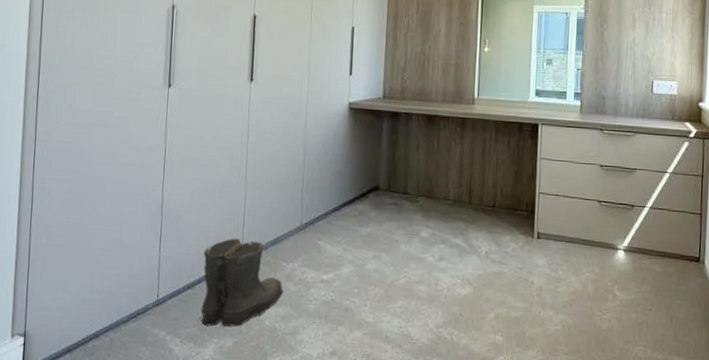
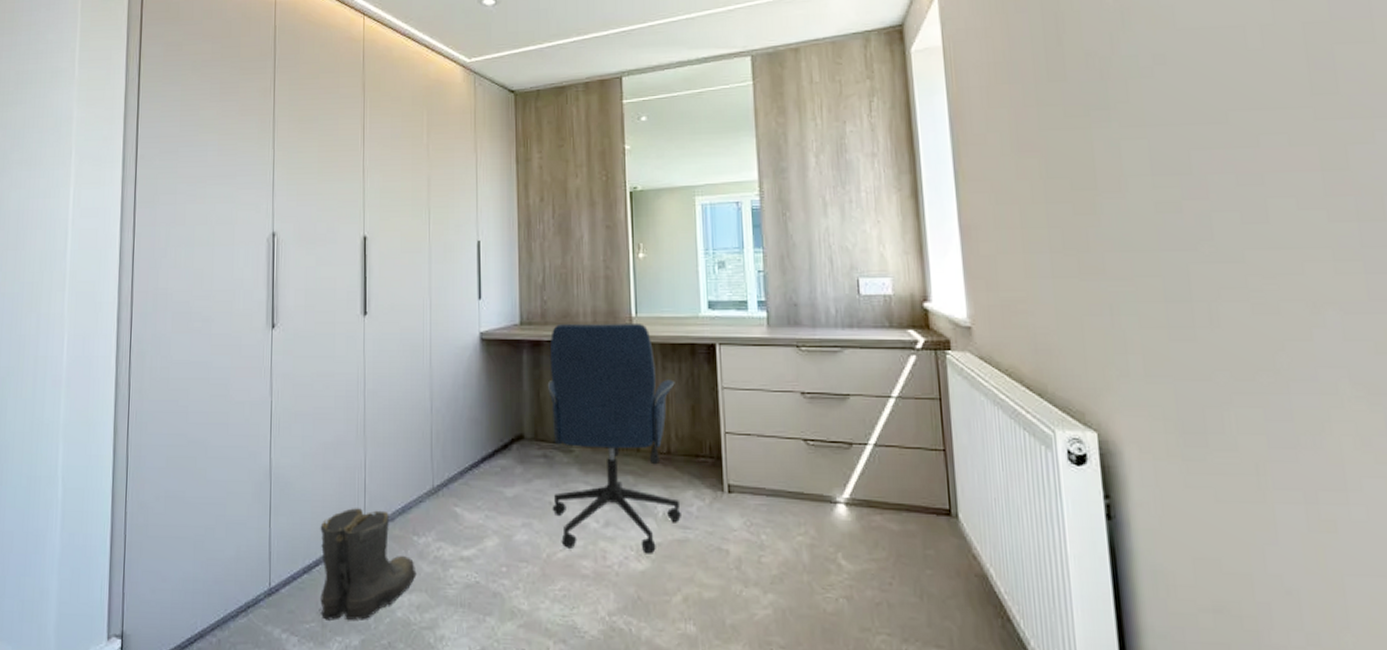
office chair: none [398,99,504,282] -> present [547,322,681,554]

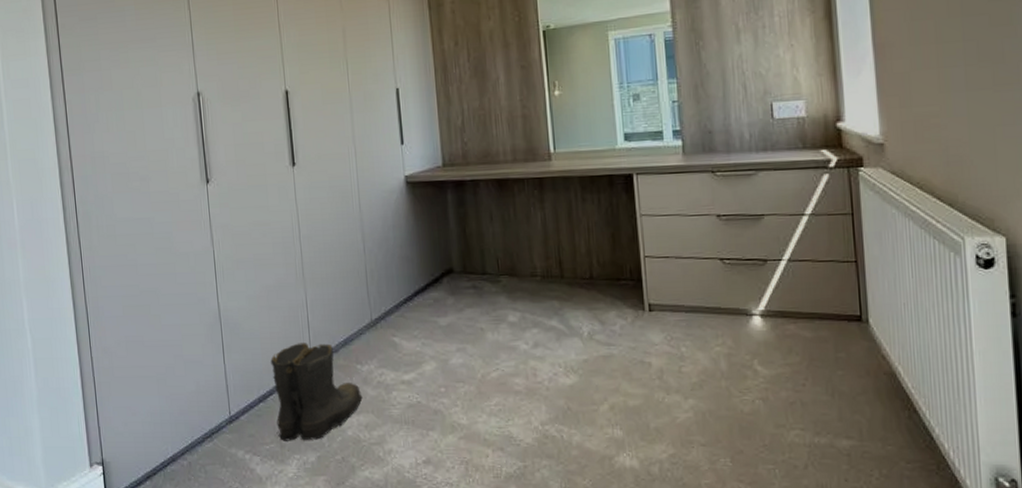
office chair: present [547,322,681,554] -> none [472,158,605,370]

